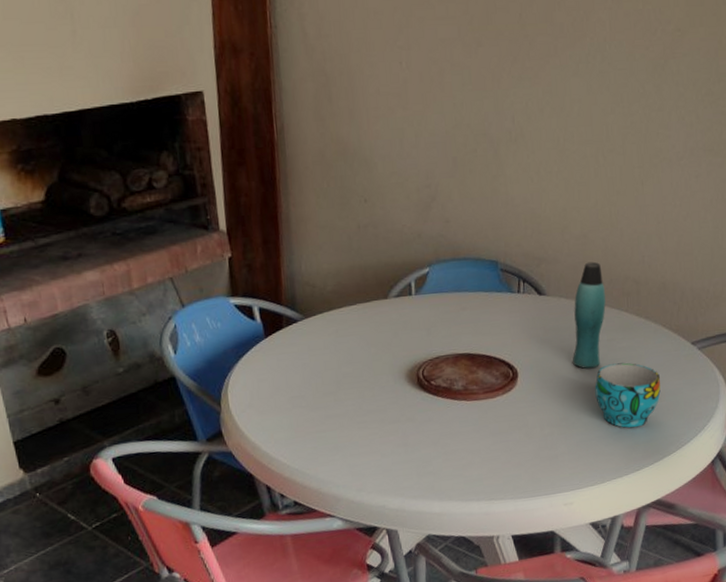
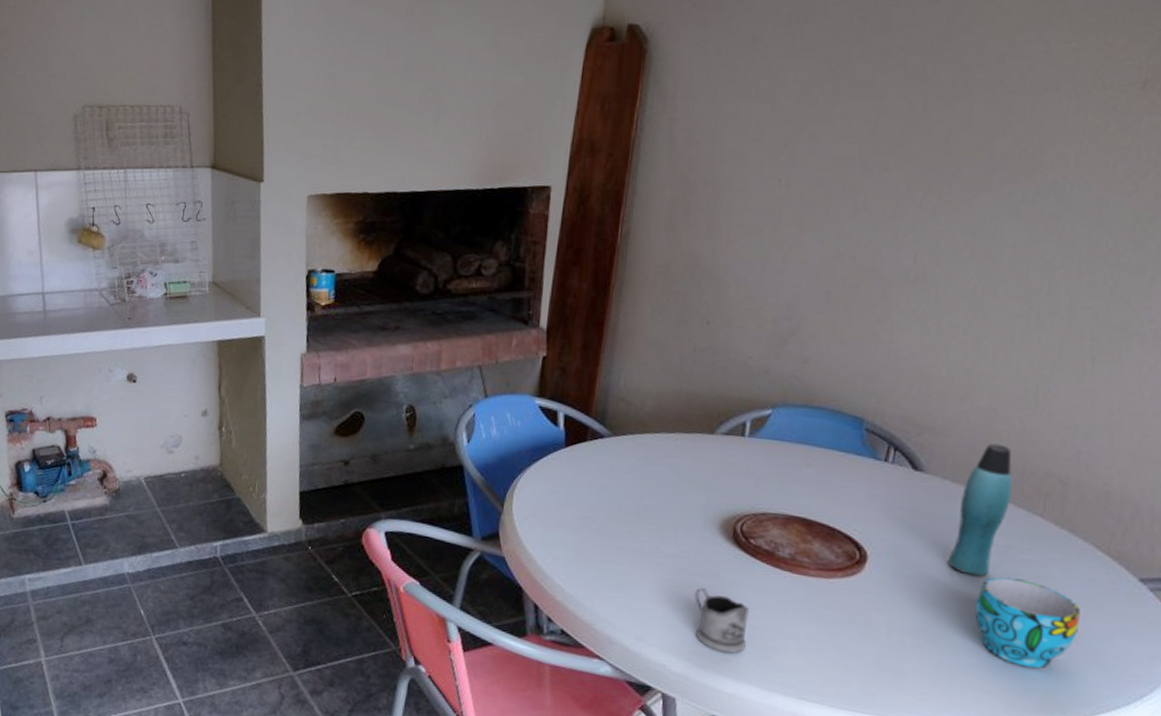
tea glass holder: none [397,431,443,481] -> present [694,587,749,654]

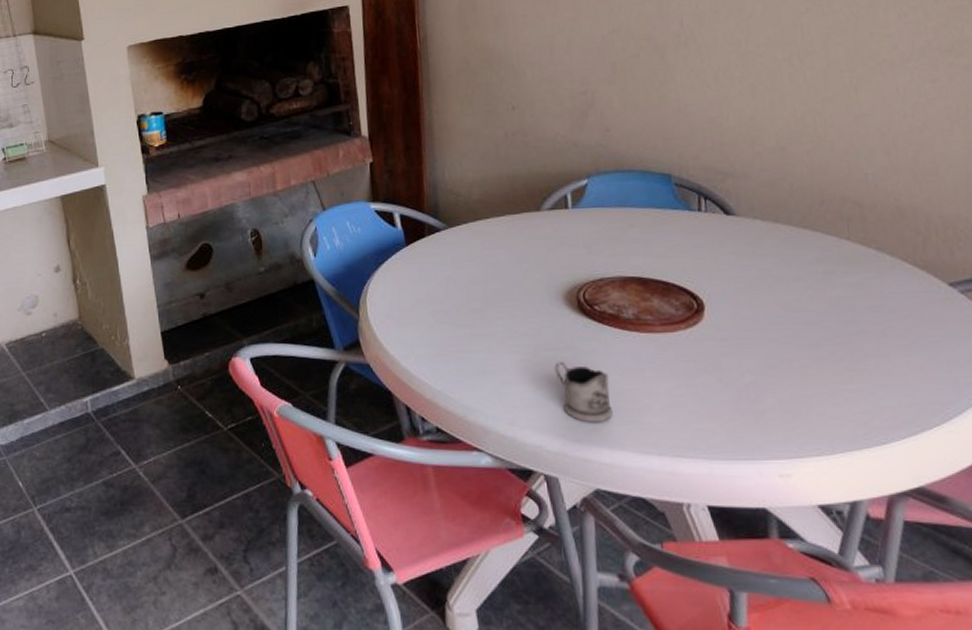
bottle: present [947,443,1012,577] -> none [773,178,818,307]
cup: present [974,577,1080,669] -> none [810,302,909,387]

